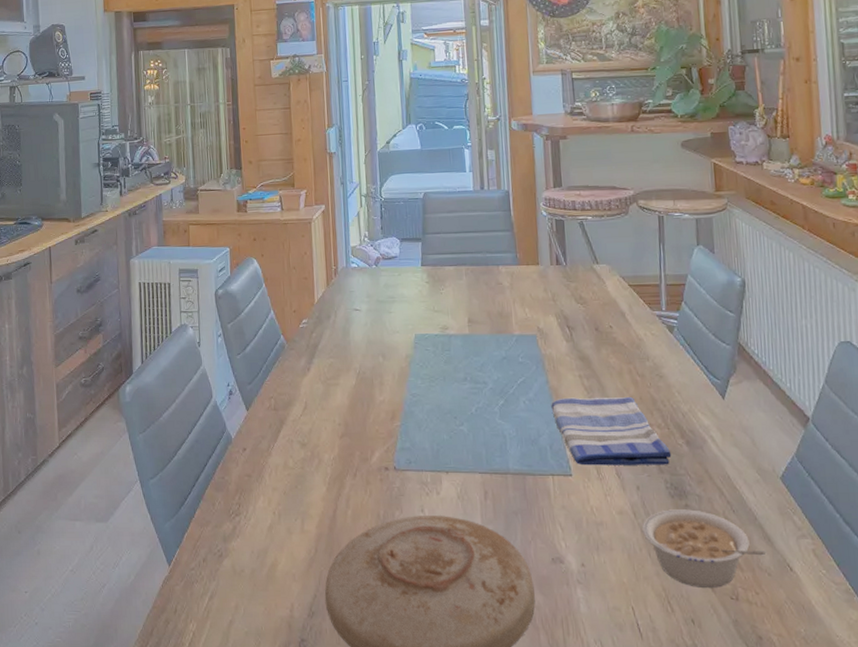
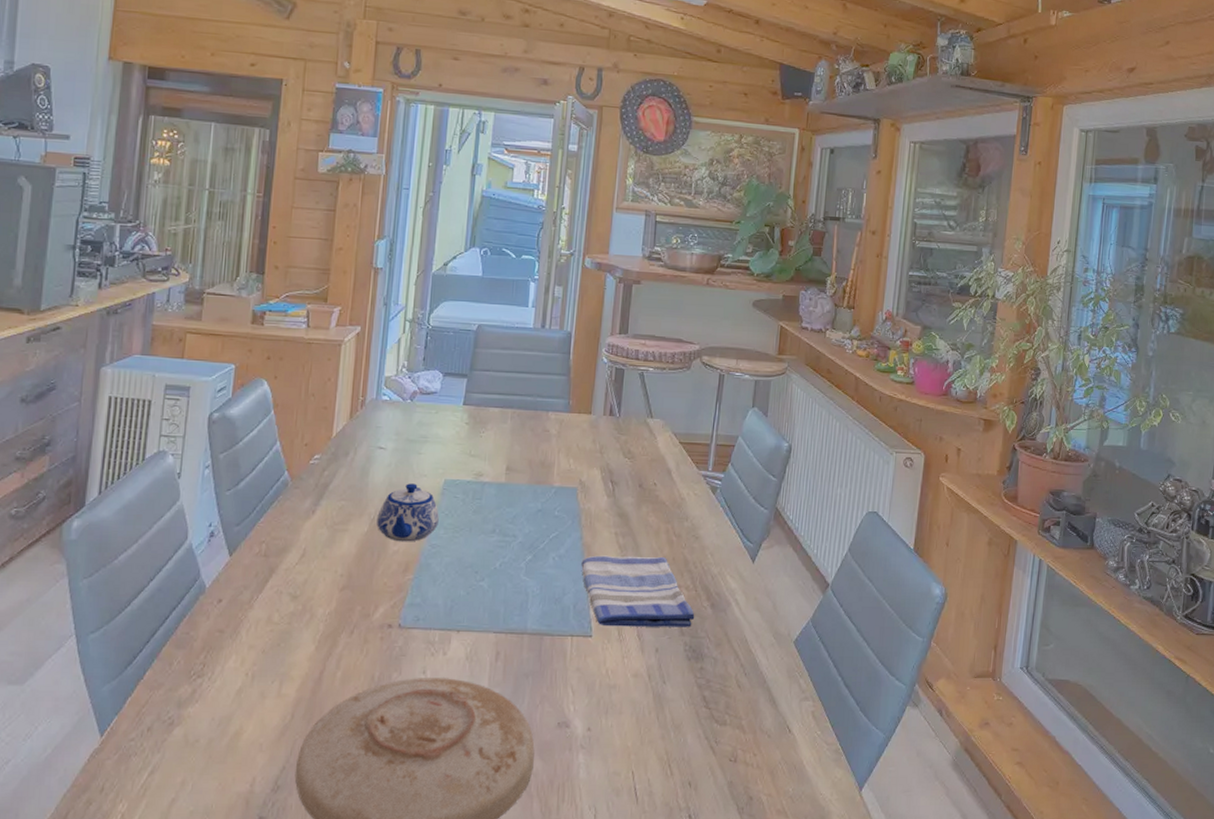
teapot: none [362,340,415,393] -> present [377,483,439,542]
legume: present [642,509,767,588] -> none [654,672,770,750]

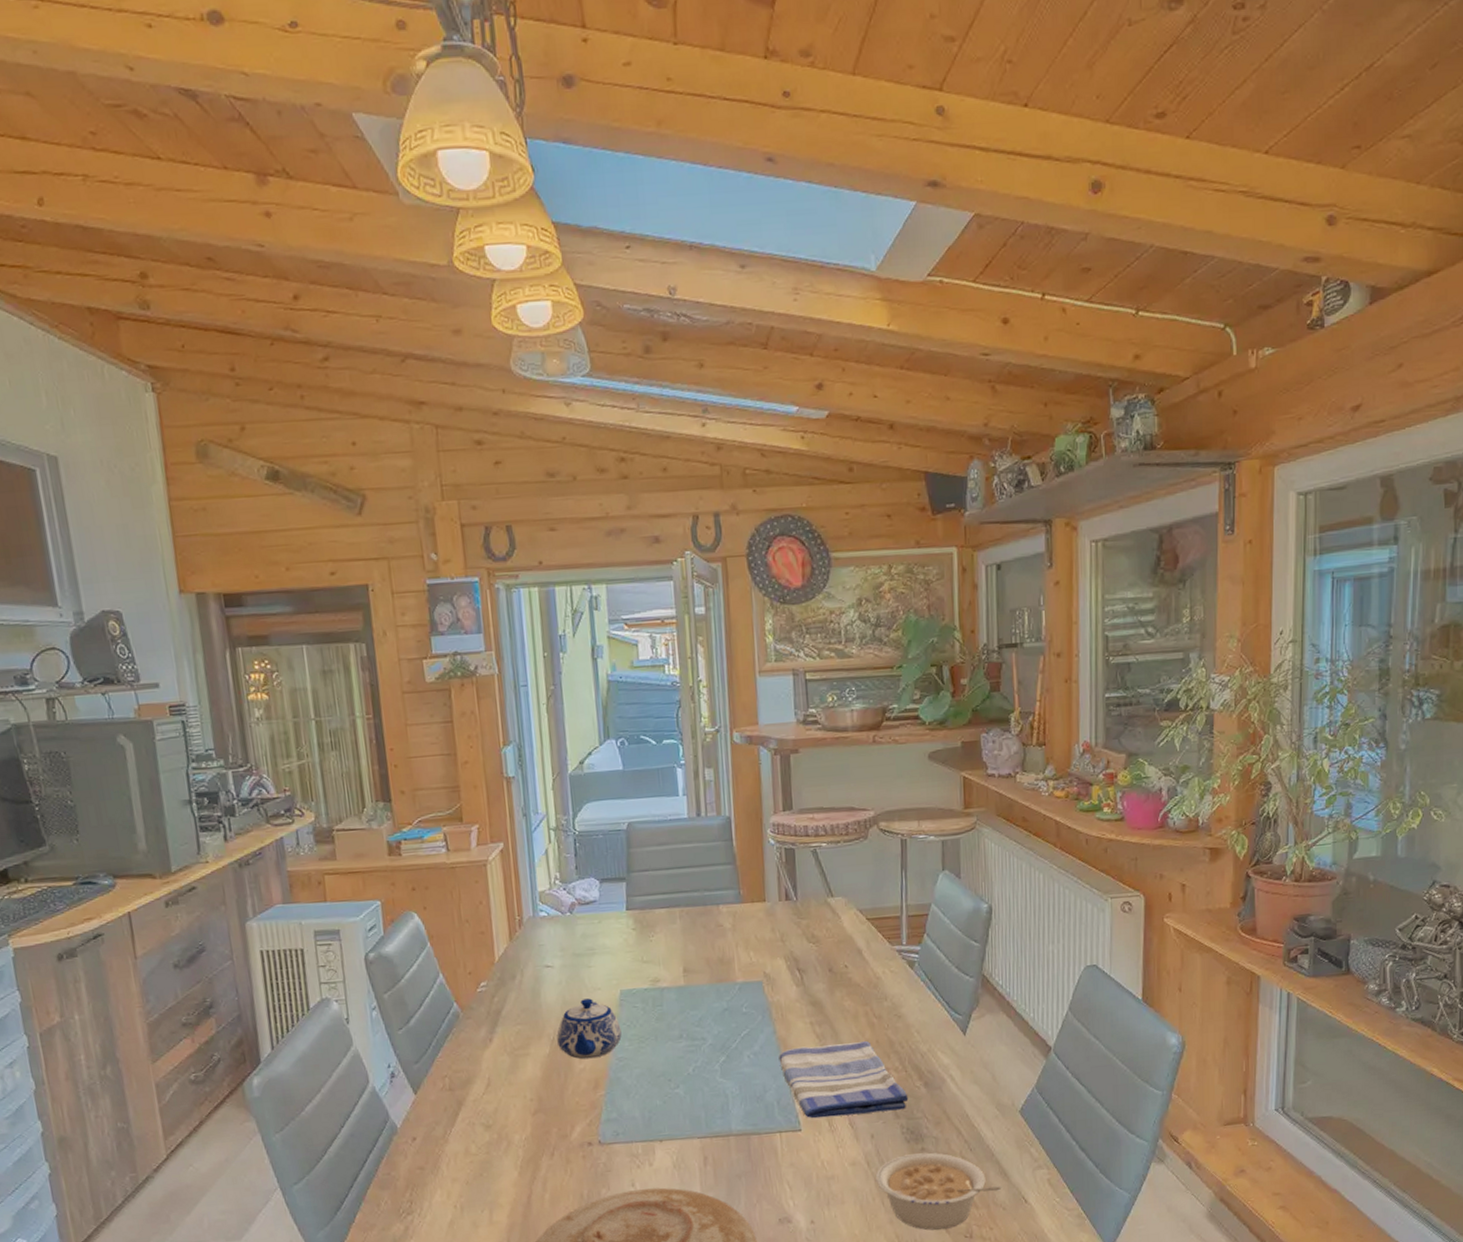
legume: none [654,672,770,750] -> present [875,1152,1002,1230]

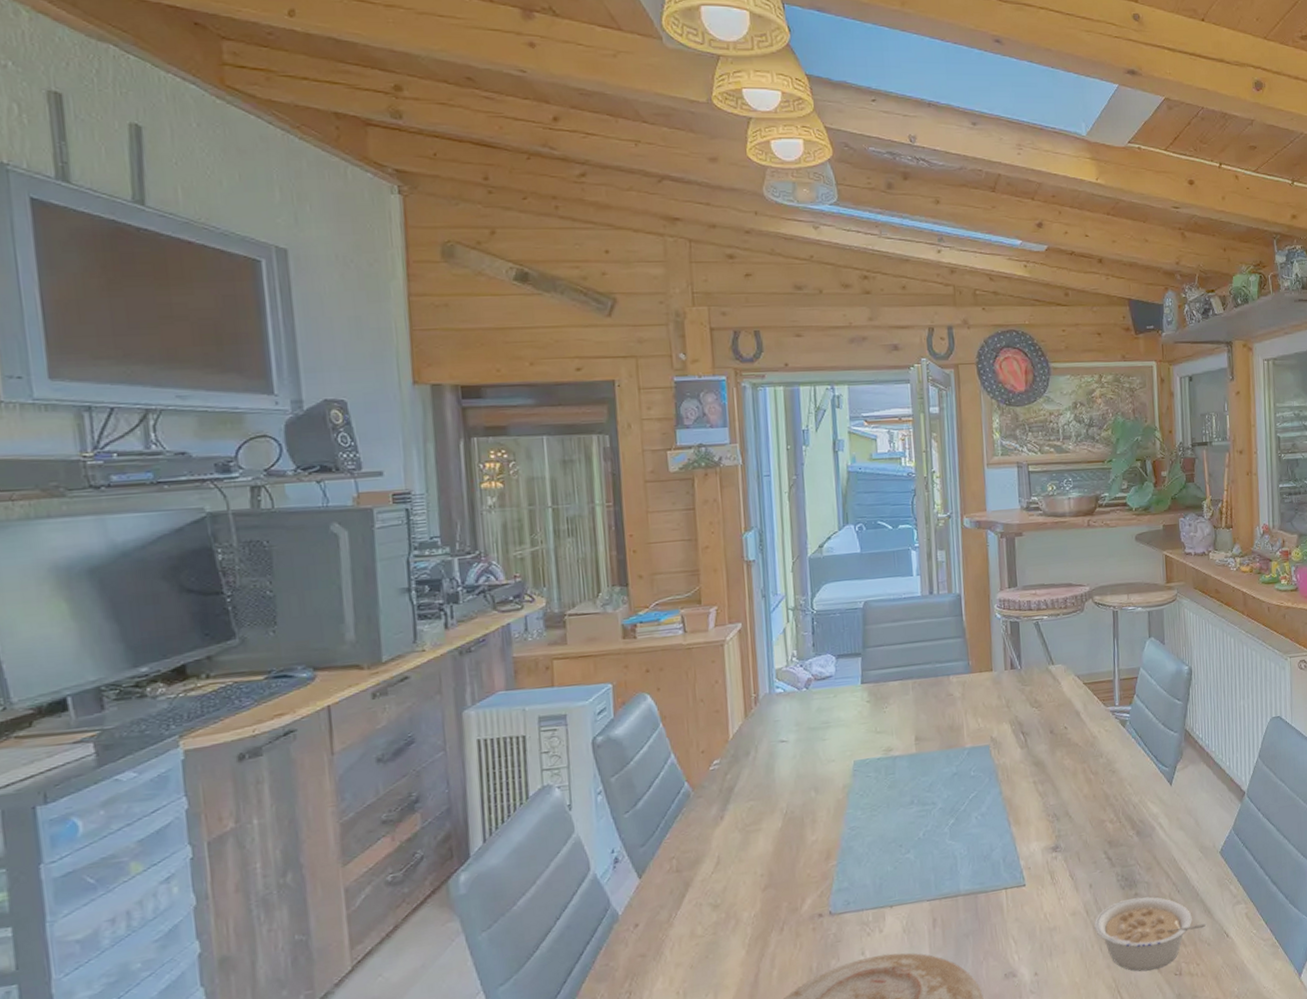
teapot: present [557,998,622,1060] -> none [789,770,855,831]
dish towel: present [779,1040,909,1119] -> none [1004,795,1123,873]

